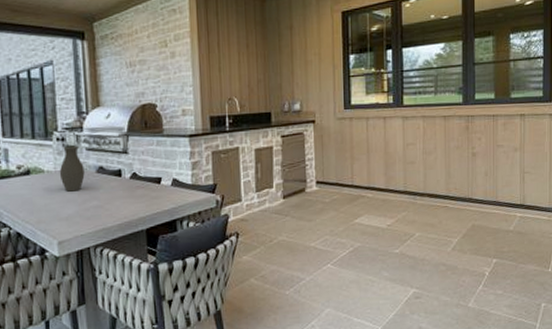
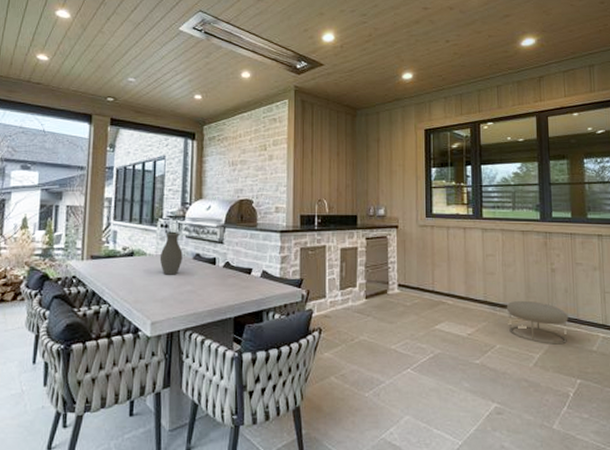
ottoman: none [426,187,487,228] -> present [506,300,568,345]

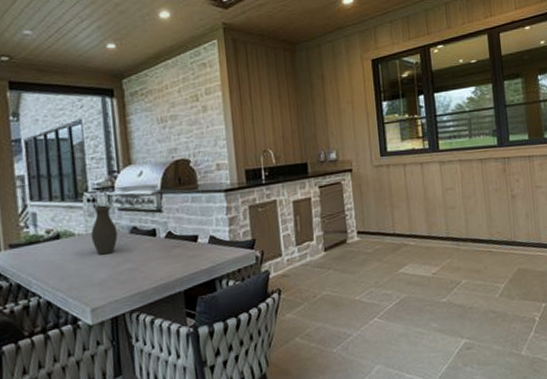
ottoman: present [506,300,568,345] -> none [469,231,531,273]

